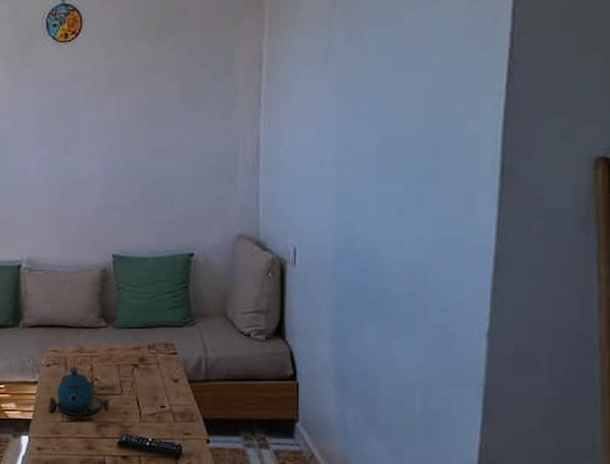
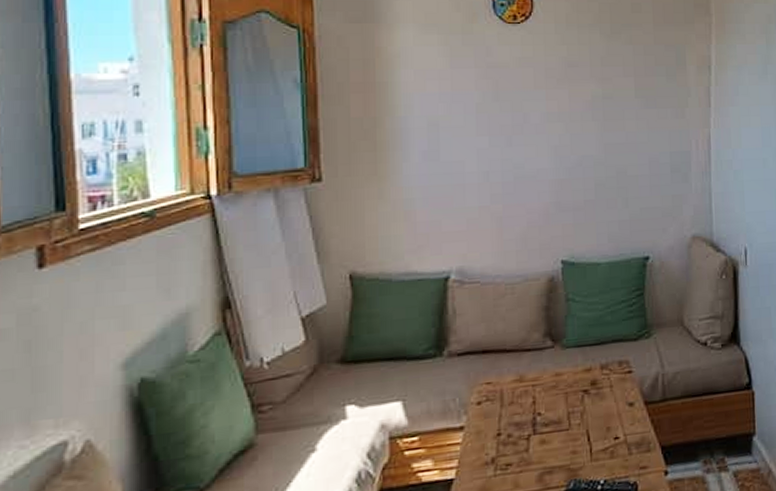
teapot: present [48,367,109,421] -> none [476,402,553,474]

